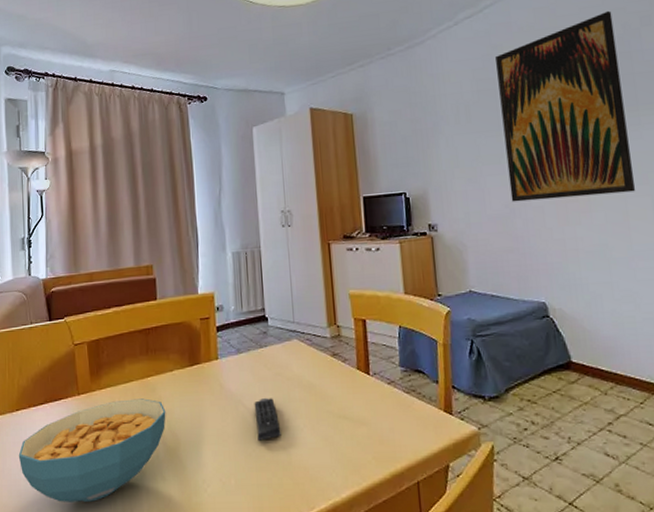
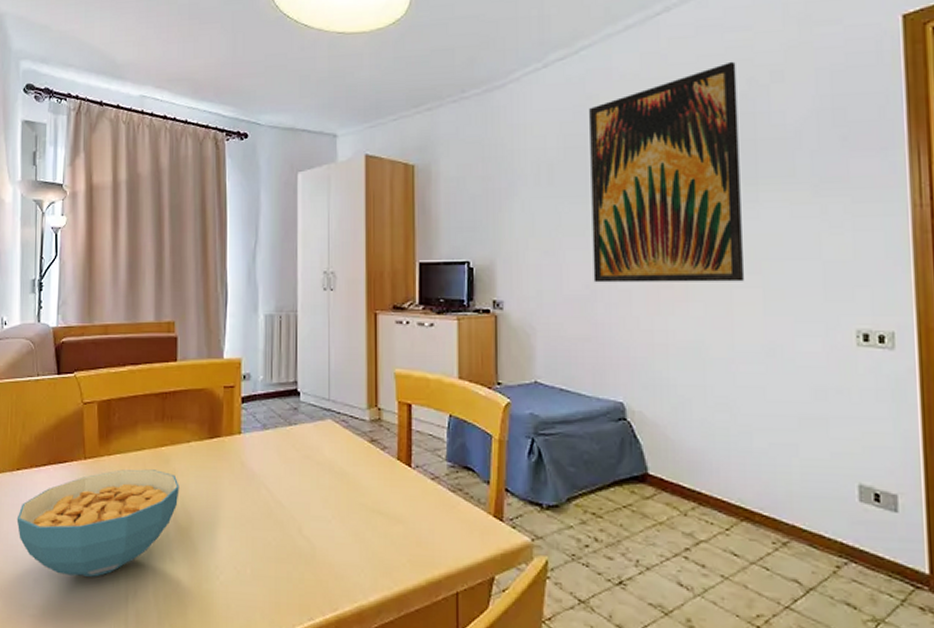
remote control: present [254,398,281,441] -> none [278,482,306,529]

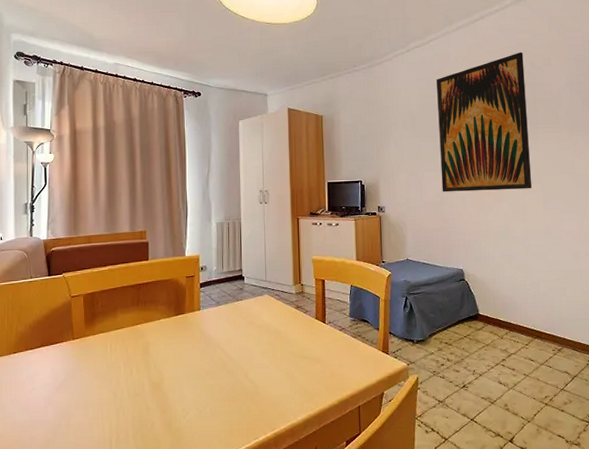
cereal bowl: present [16,469,180,577] -> none [14,342,152,431]

